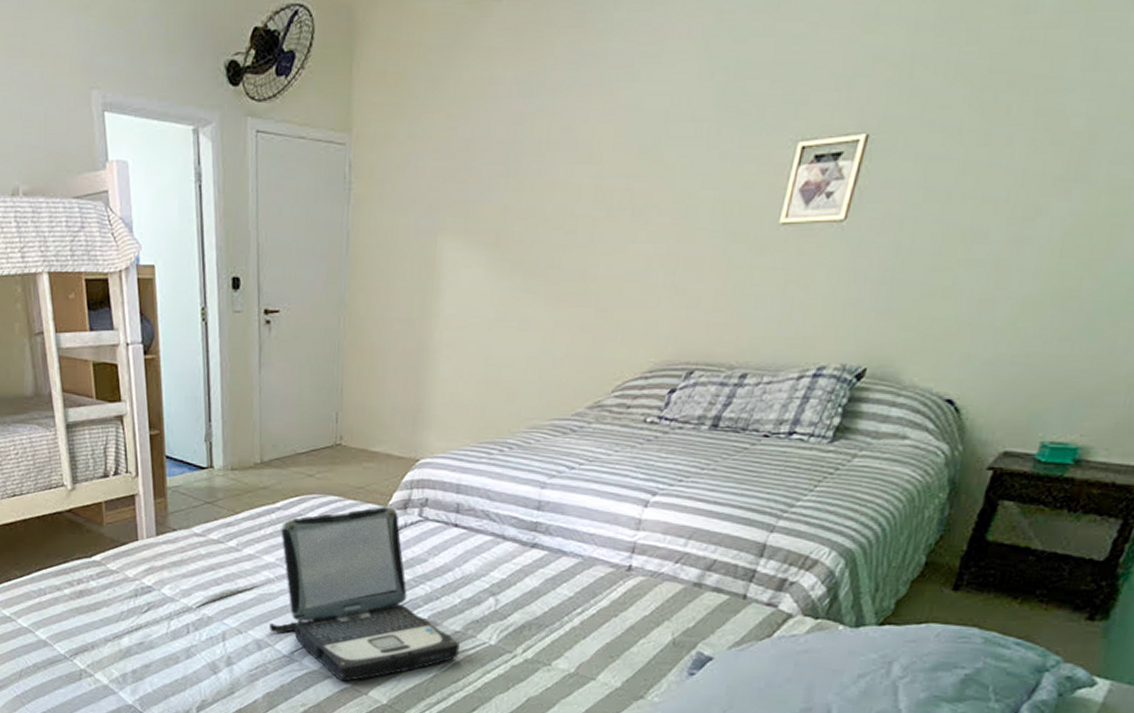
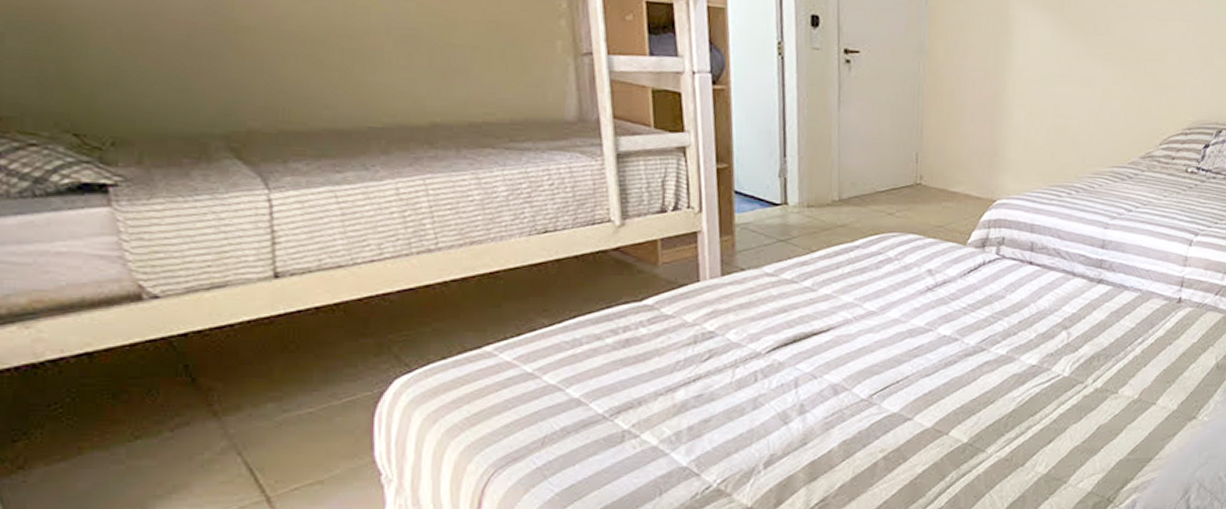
laptop: present [270,506,460,682] -> none [847,244,1036,423]

